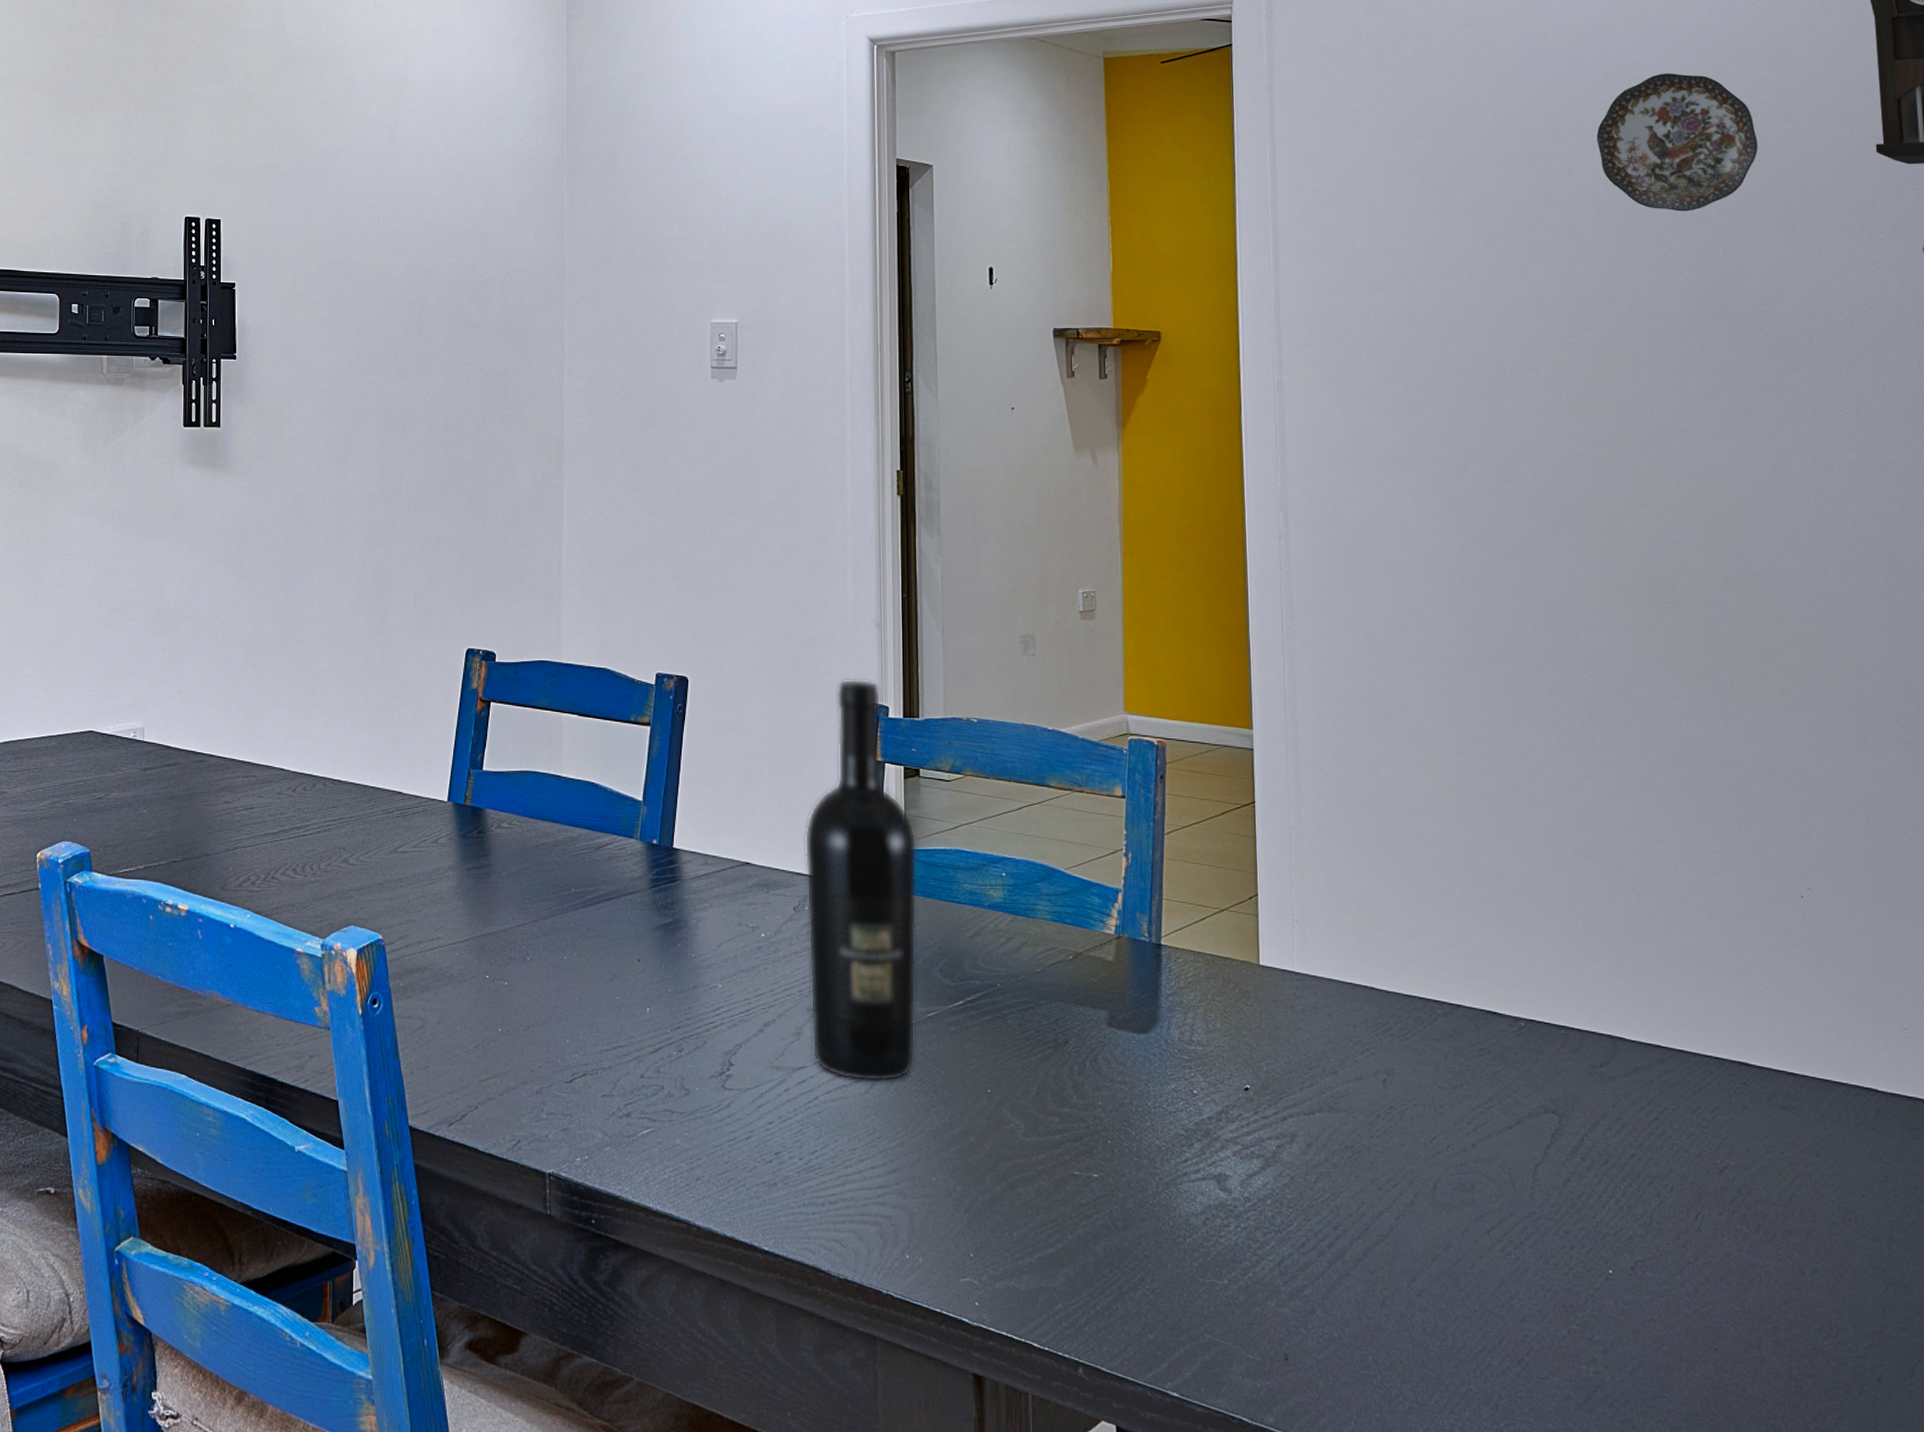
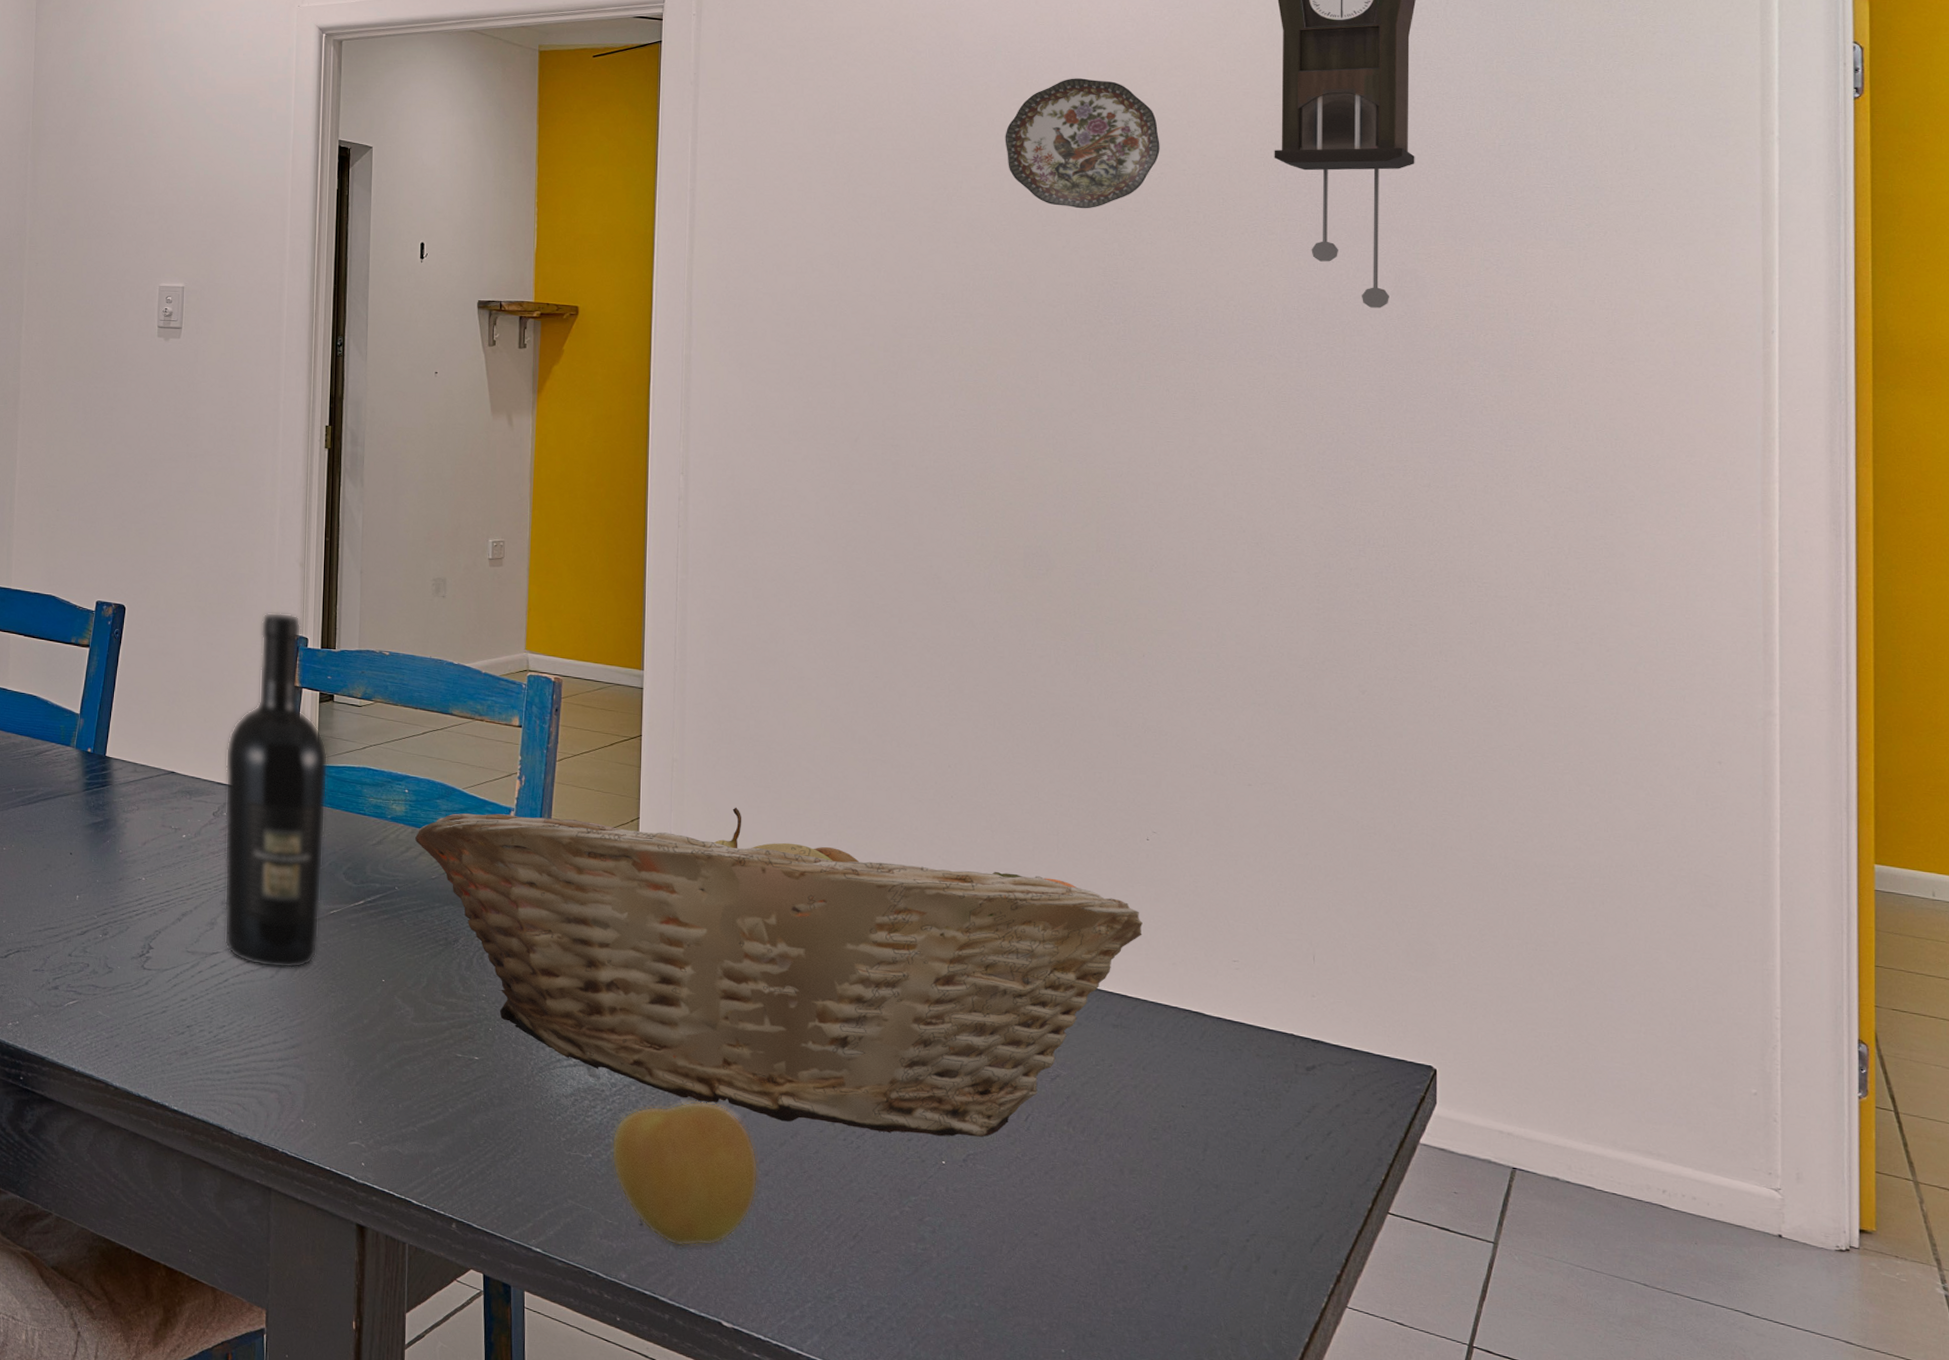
fruit basket: none [1016,878,1805,1242] -> present [415,807,1143,1137]
apple: none [1248,1214,1412,1383] -> present [611,1101,759,1247]

